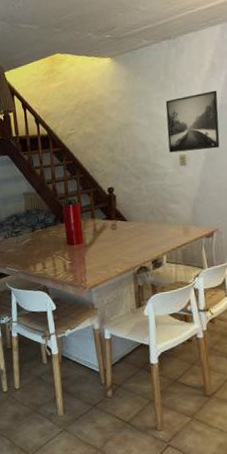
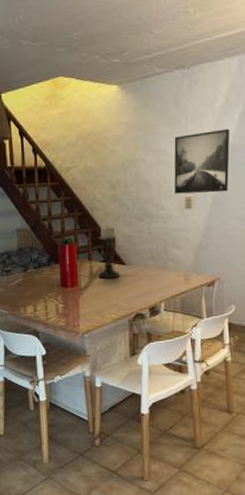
candle holder: none [100,184,123,235] -> present [97,224,120,279]

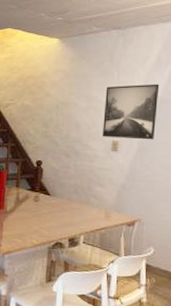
candle holder: present [97,224,120,279] -> none [23,157,45,206]

